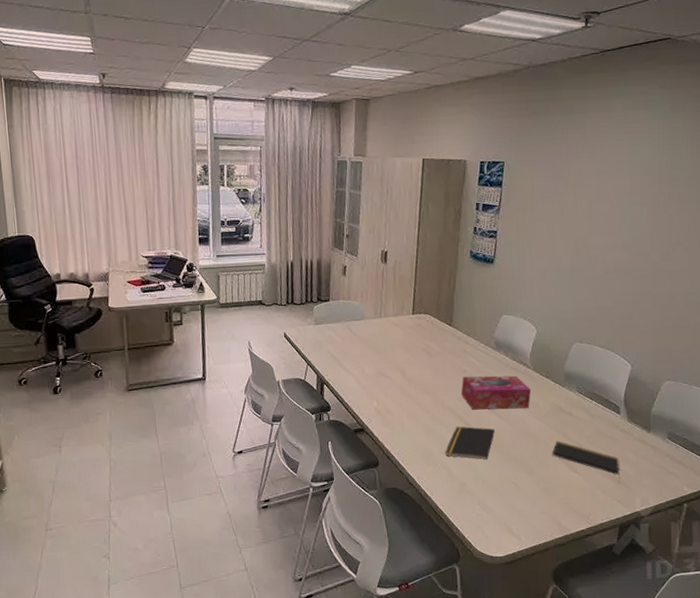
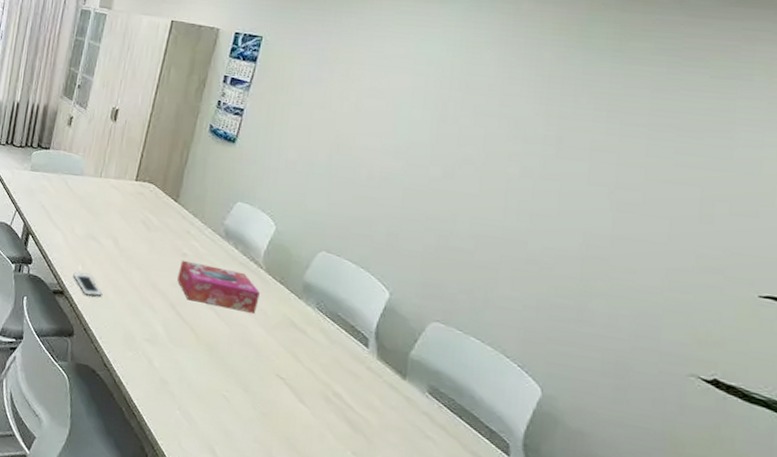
cell phone: none [370,407,399,427] -> present [73,272,102,297]
notepad: present [445,426,495,460] -> none [149,313,211,361]
notepad: present [553,441,620,480] -> none [276,359,360,428]

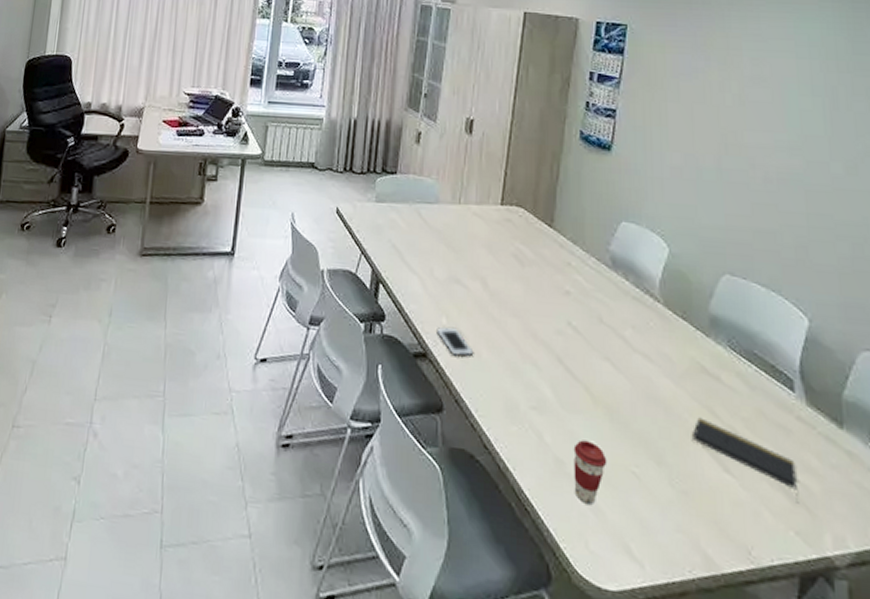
coffee cup: none [174,367,204,415] -> present [573,440,607,504]
tissue box: present [176,260,261,313] -> none [561,299,662,360]
notepad: none [276,359,360,428] -> present [693,417,797,498]

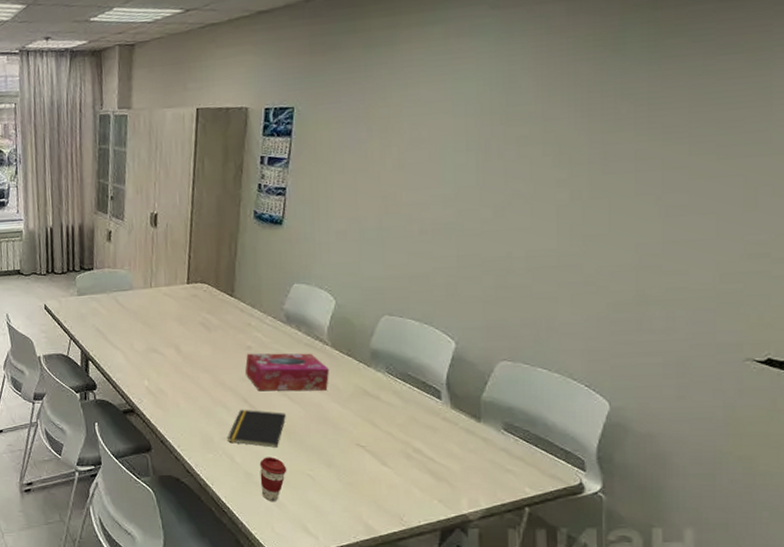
cell phone: present [436,327,474,357] -> none [140,387,173,408]
notepad: none [537,371,608,429] -> present [228,409,286,448]
tissue box: none [561,299,662,360] -> present [244,353,330,392]
notepad: present [693,417,797,498] -> none [356,428,441,477]

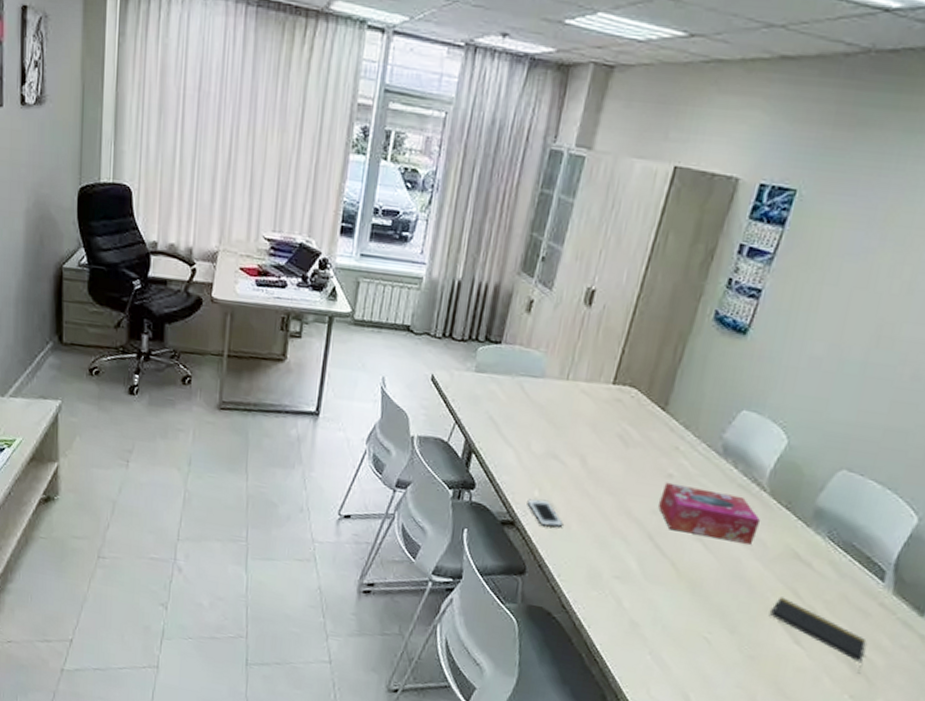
cell phone: none [140,387,173,408] -> present [527,499,564,528]
notepad: present [228,409,286,448] -> none [619,546,696,600]
coffee cup: present [259,457,287,501] -> none [645,607,682,660]
notepad: none [356,428,441,477] -> present [770,596,867,669]

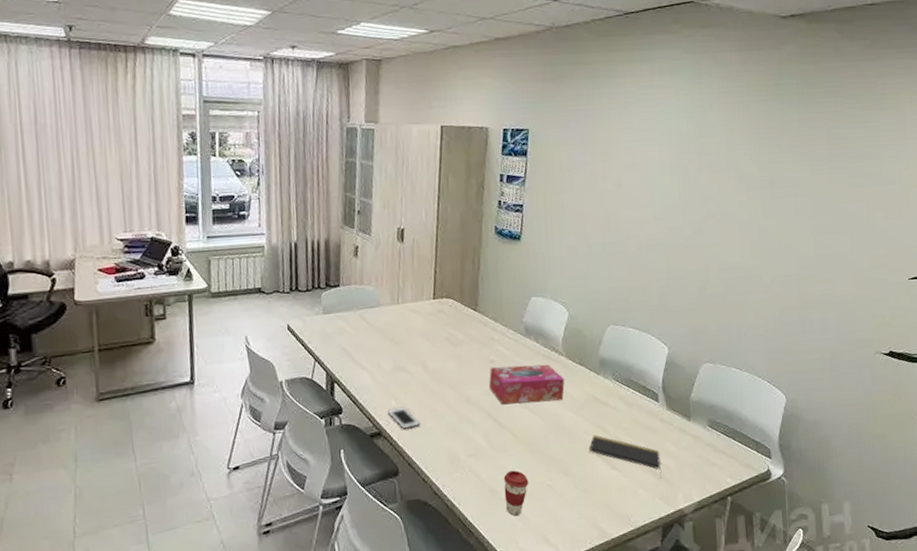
coffee cup: none [645,607,682,660] -> present [503,470,529,516]

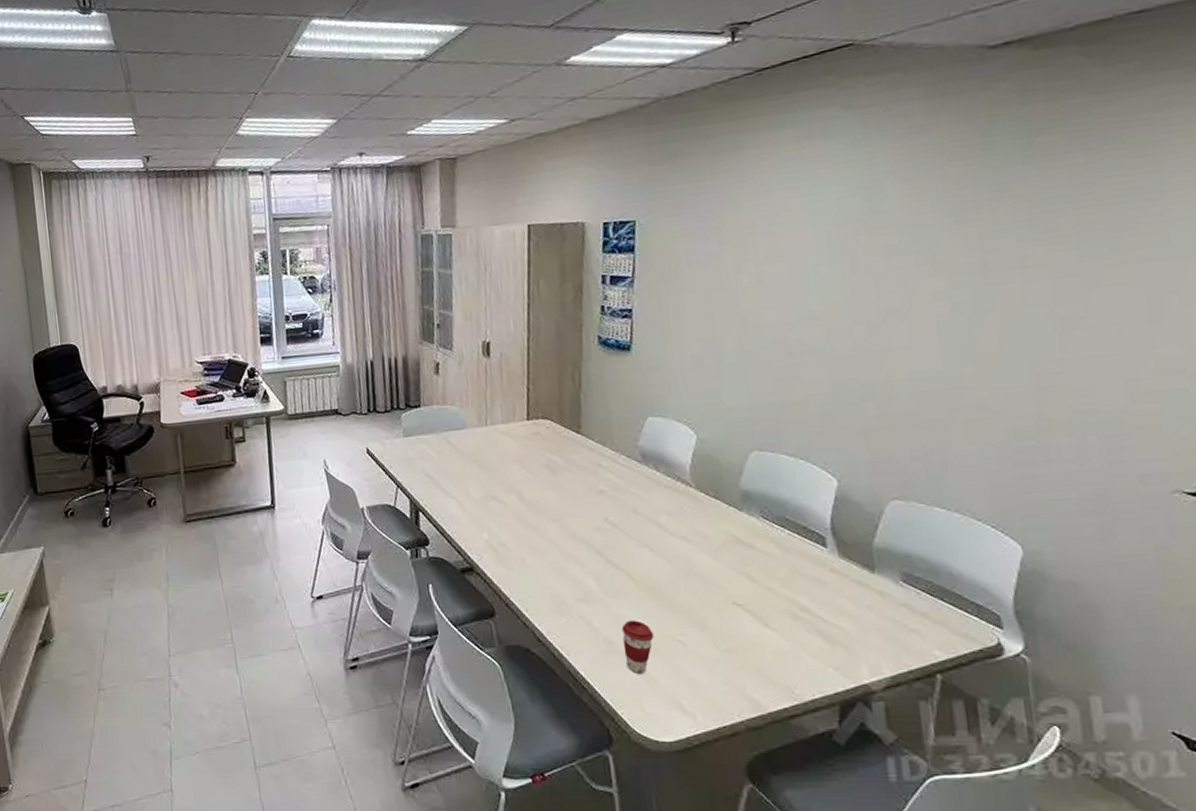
cell phone: present [388,407,420,429] -> none [479,540,518,565]
tissue box: present [488,364,565,405] -> none [598,496,696,543]
notepad: present [589,435,661,475] -> none [732,584,834,639]

